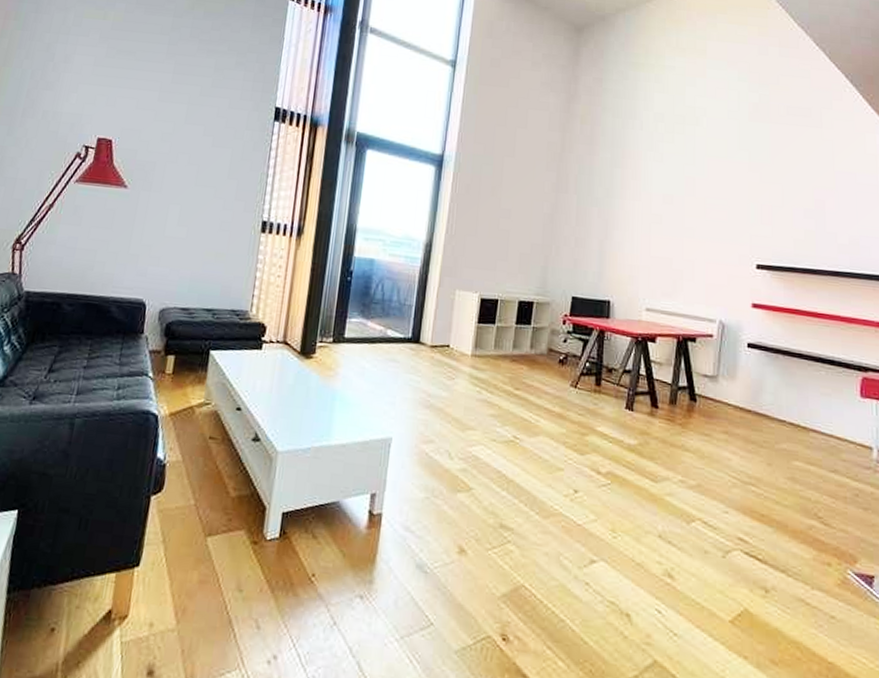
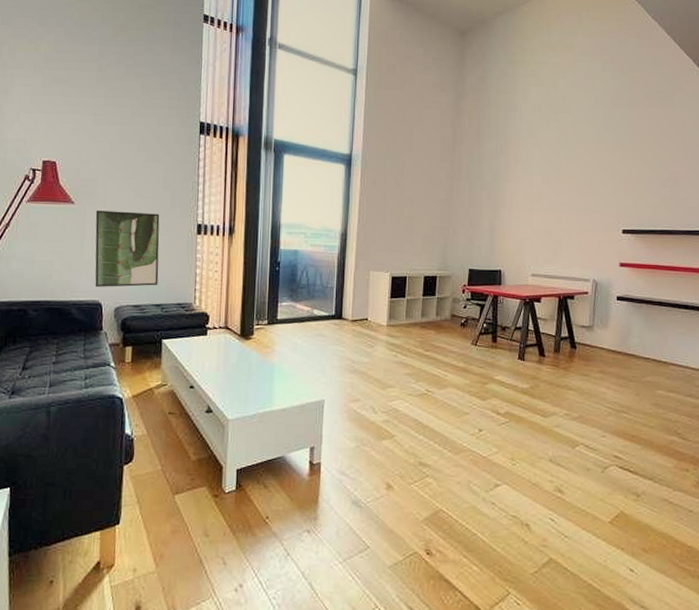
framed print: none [140,197,221,288] -> present [95,210,160,287]

